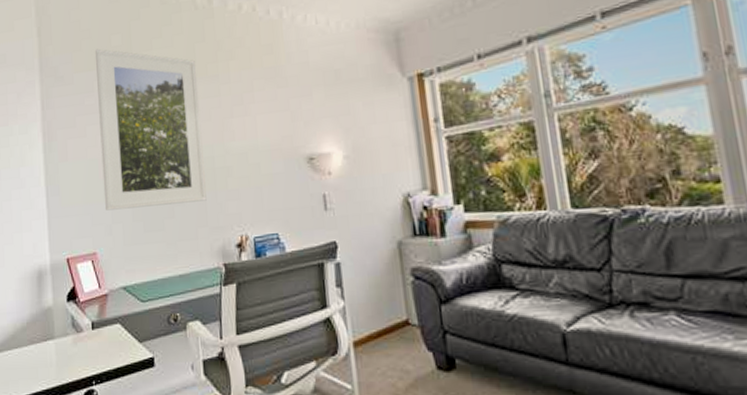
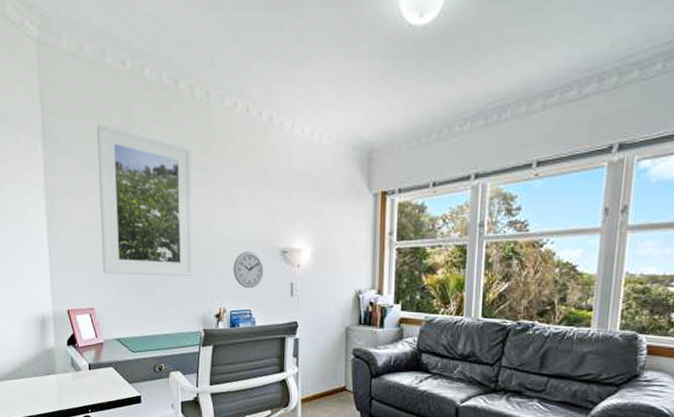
wall clock: none [252,163,290,208] -> present [233,252,264,289]

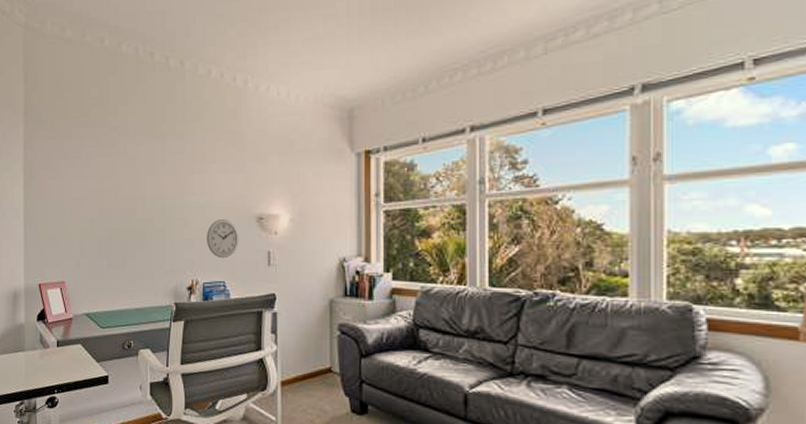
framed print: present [96,124,193,276] -> none [74,99,165,246]

